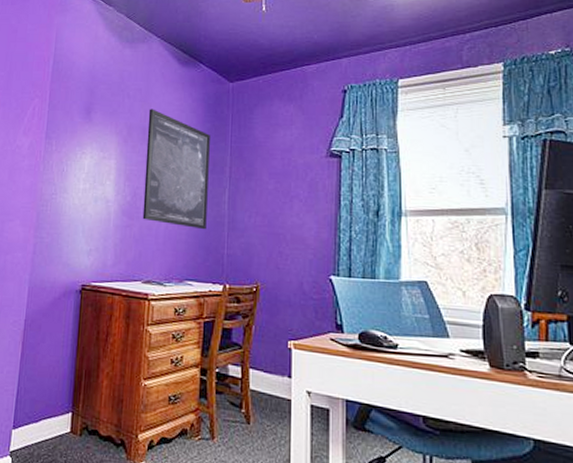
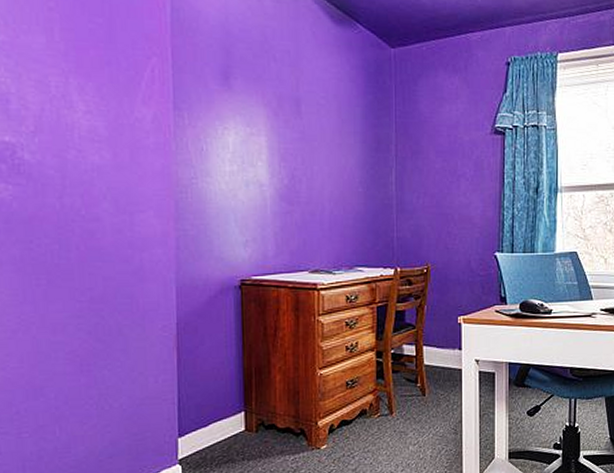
wall art: present [142,109,210,230] -> none [301,76,374,213]

